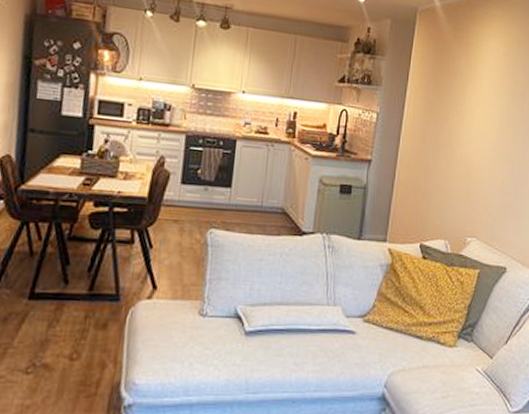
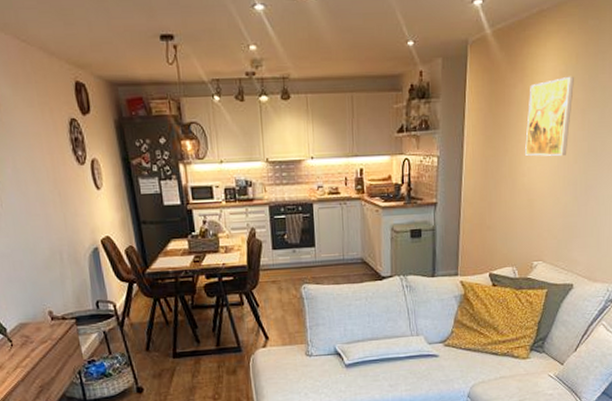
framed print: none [465,59,515,133] -> present [525,76,574,156]

